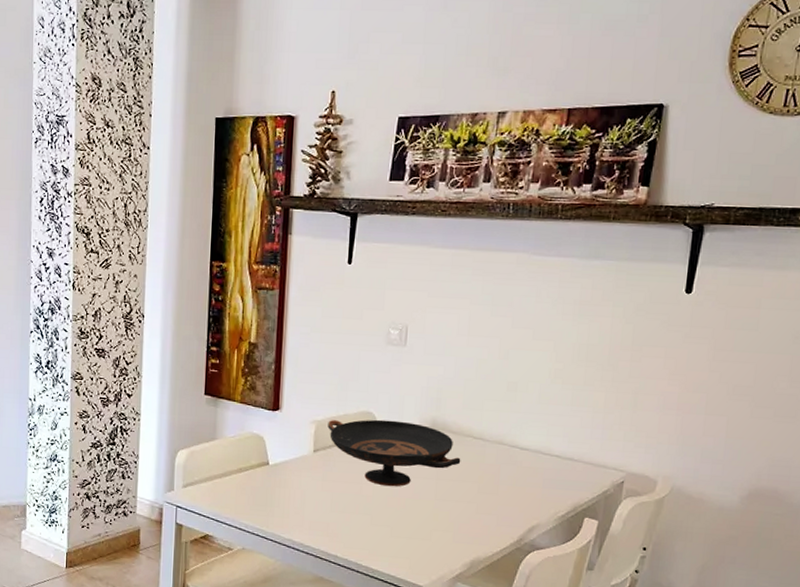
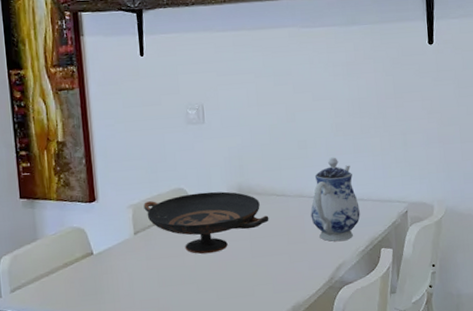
teapot: none [508,406,567,501] -> present [310,157,360,242]

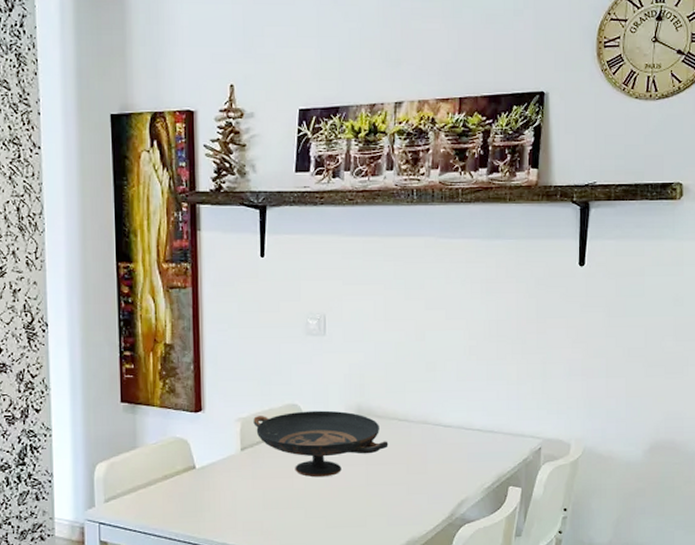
teapot: present [310,157,360,242] -> none [434,383,489,476]

